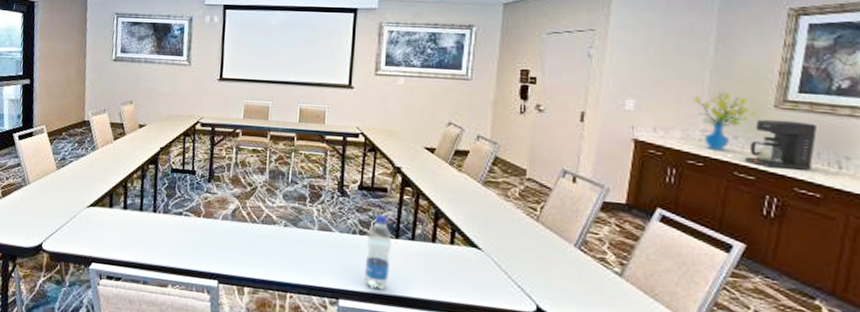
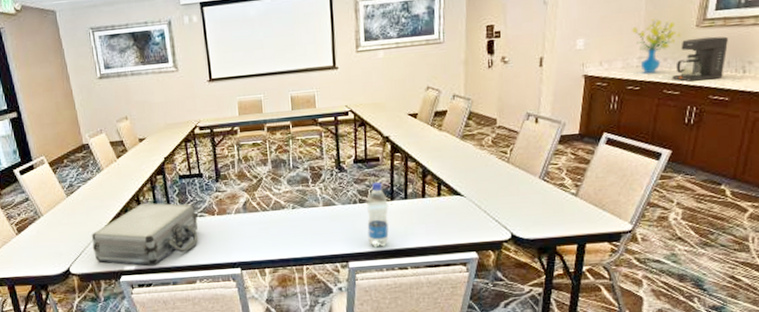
briefcase: none [69,189,182,258] -> present [92,203,199,266]

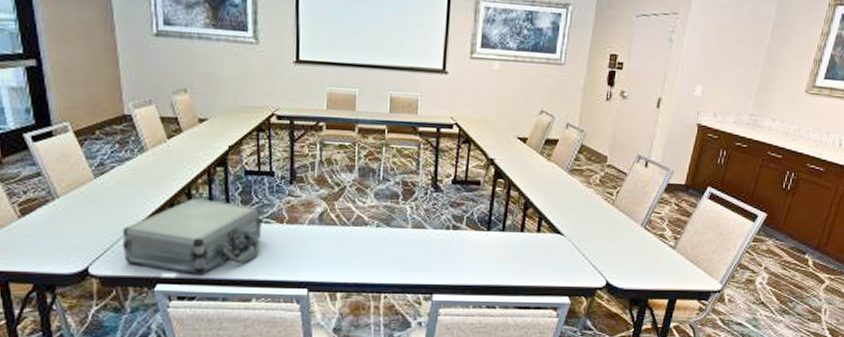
bottle: present [367,181,389,248] -> none [457,208,484,281]
bouquet: present [632,18,682,74] -> none [748,76,792,133]
coffee maker: present [672,36,728,82] -> none [777,103,831,148]

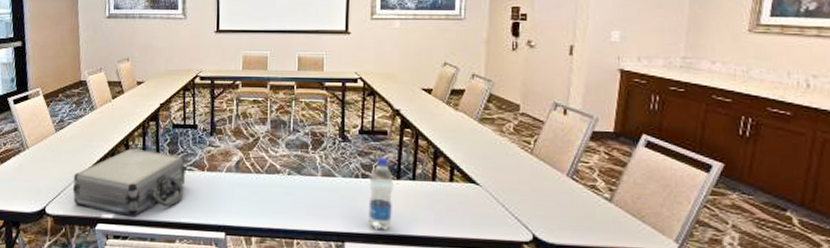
bottle: none [457,208,484,281] -> present [368,157,393,230]

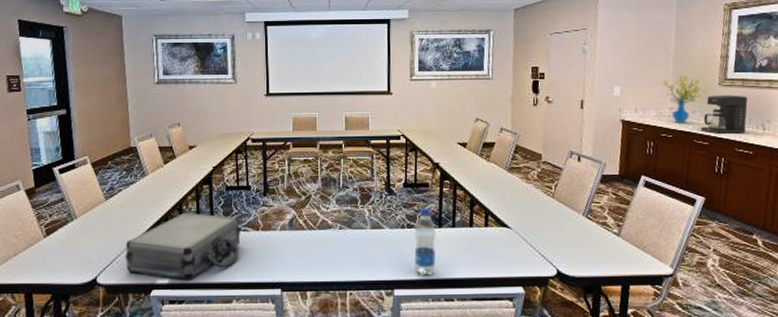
bouquet: none [674,18,732,76] -> present [662,74,707,124]
coffee maker: none [722,43,787,90] -> present [700,95,748,134]

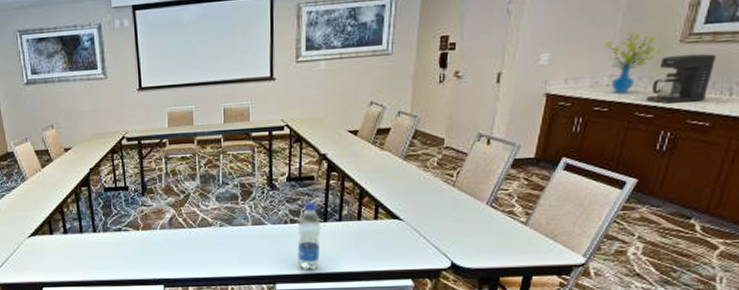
briefcase: present [124,212,241,280] -> none [15,214,122,278]

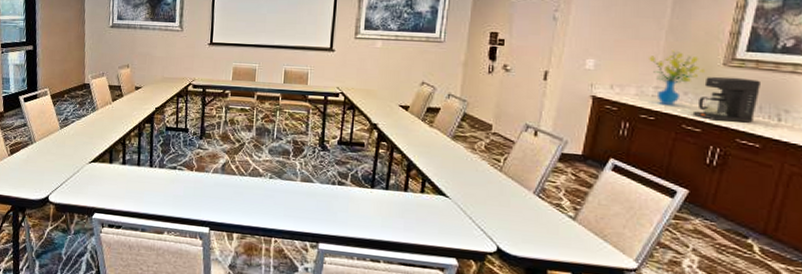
bottle: present [297,201,321,270] -> none [342,166,368,234]

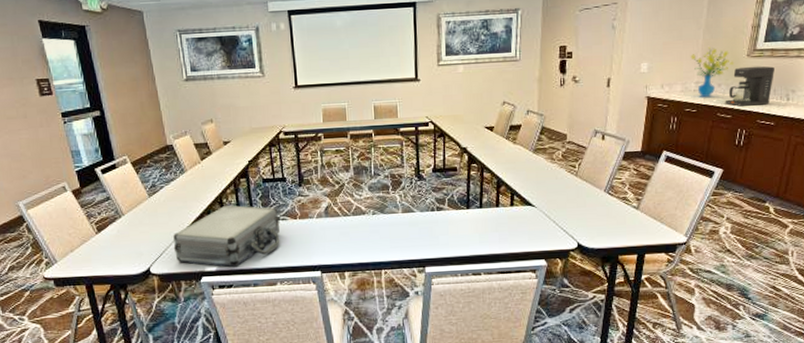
briefcase: none [73,146,177,208] -> present [173,205,280,267]

